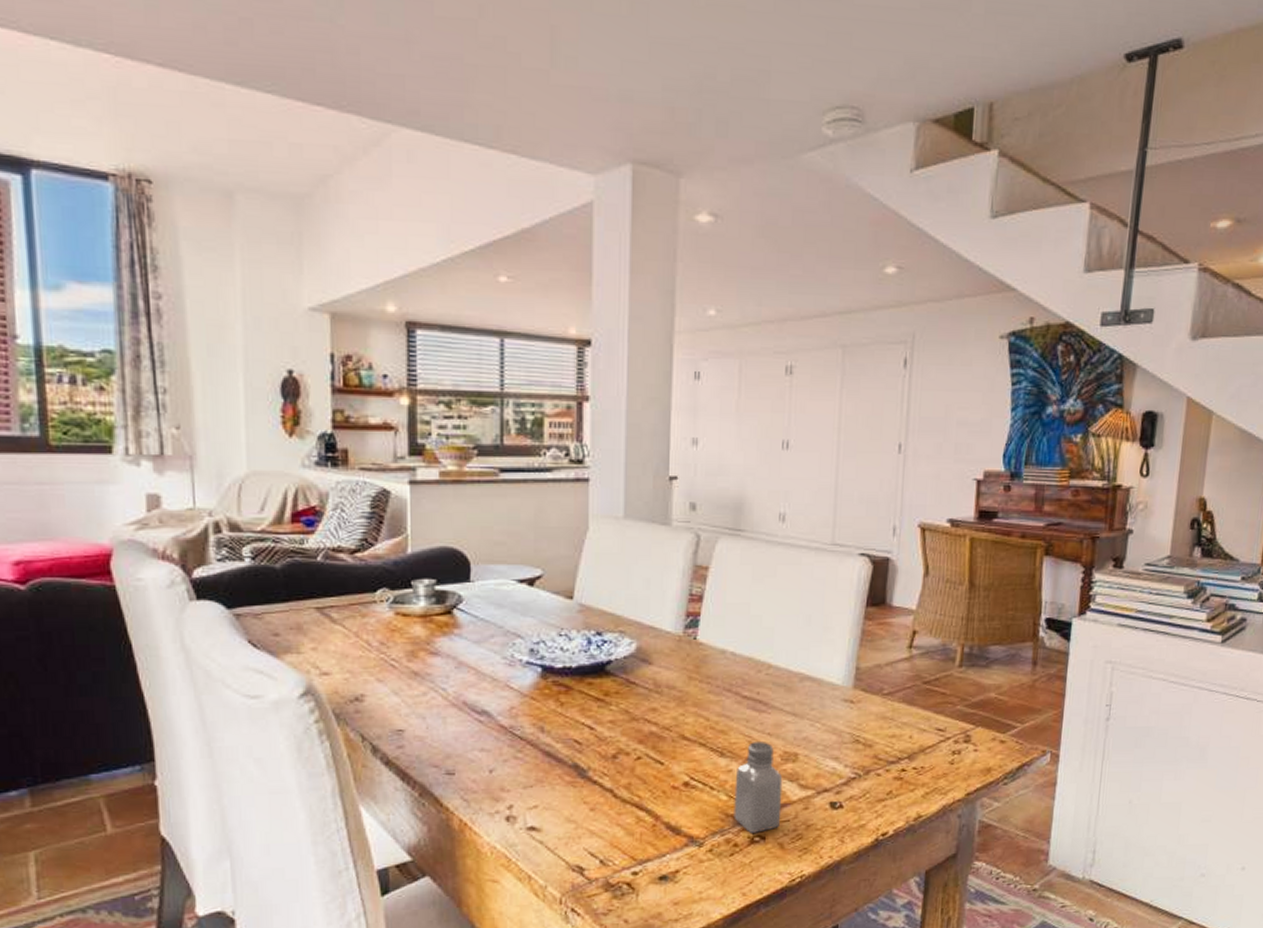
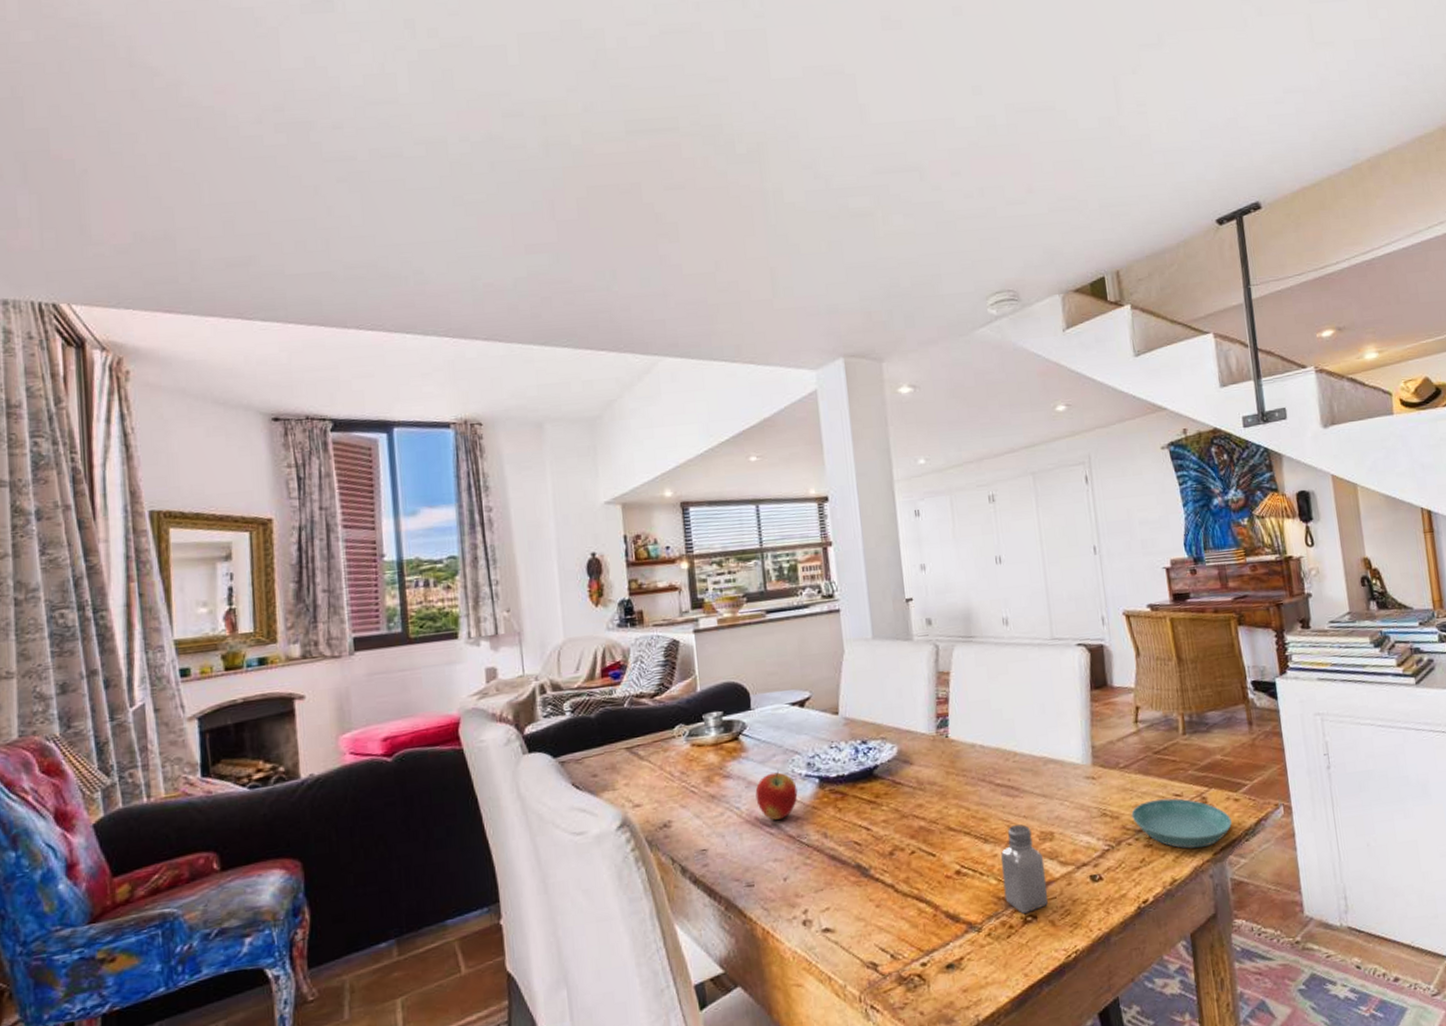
apple: none [466,654,515,708] -> present [755,771,798,821]
saucer: none [886,732,993,787] -> present [1131,798,1232,849]

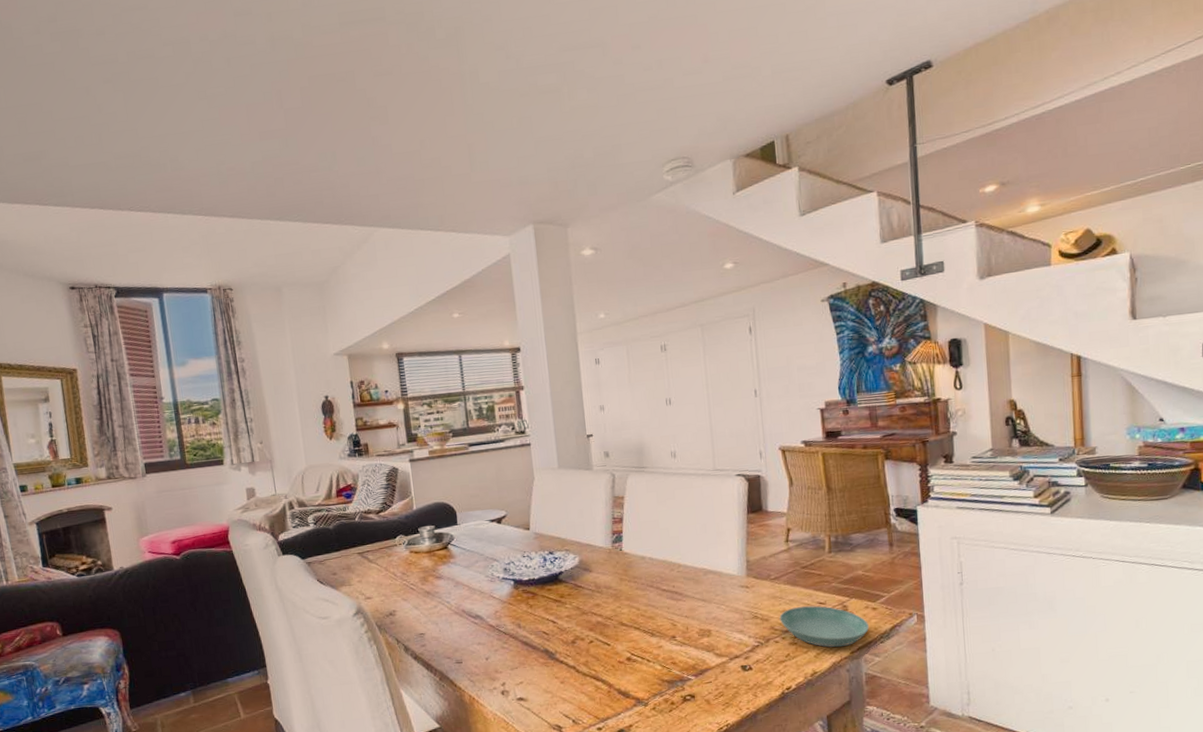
apple: present [755,771,798,821] -> none [462,574,497,613]
saltshaker: present [1000,824,1048,914] -> none [665,623,705,693]

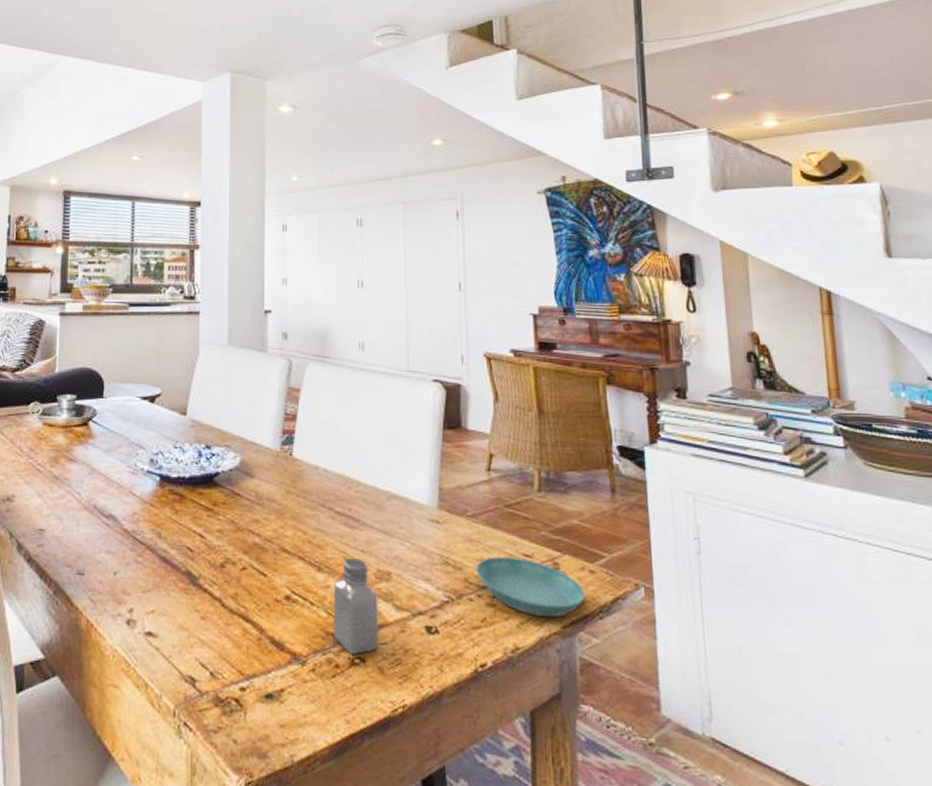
saltshaker: none [665,623,705,693] -> present [333,558,379,654]

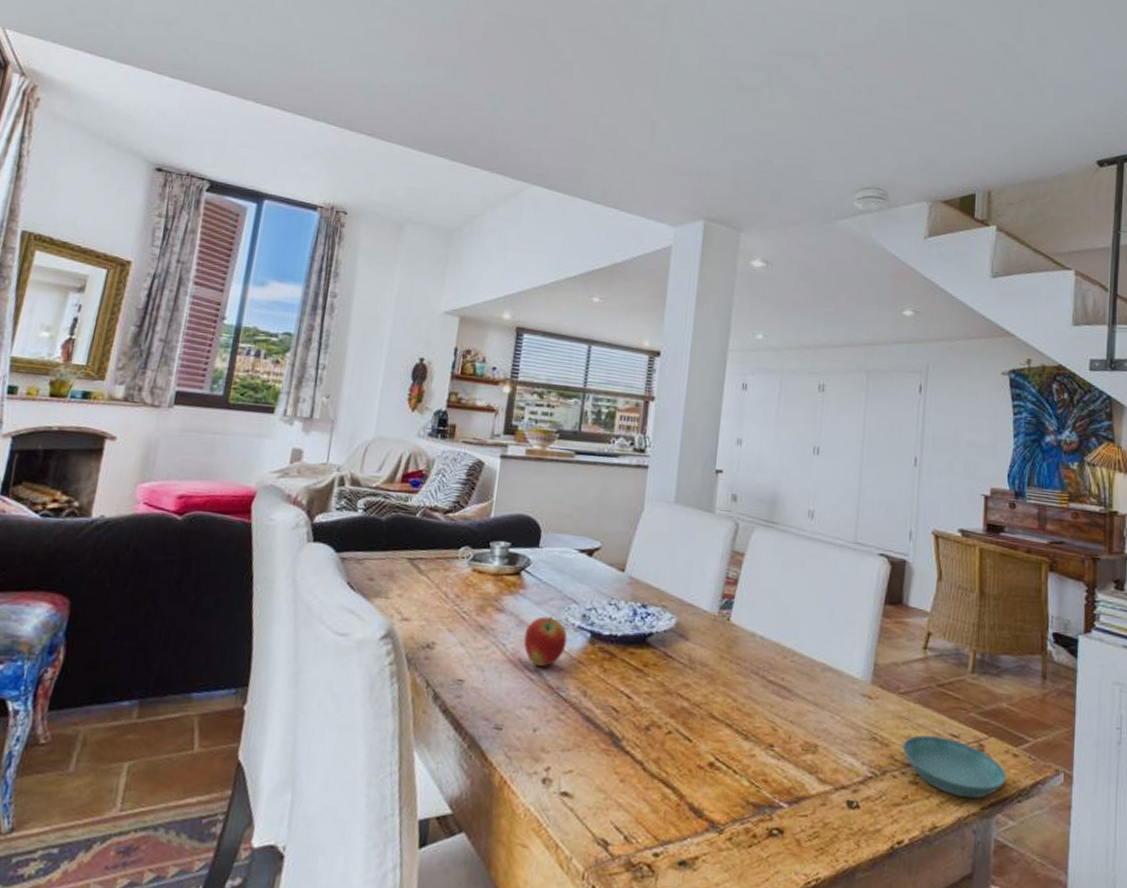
apple: none [97,462,138,513] -> present [523,616,568,667]
saltshaker: present [333,558,379,654] -> none [754,728,803,825]

